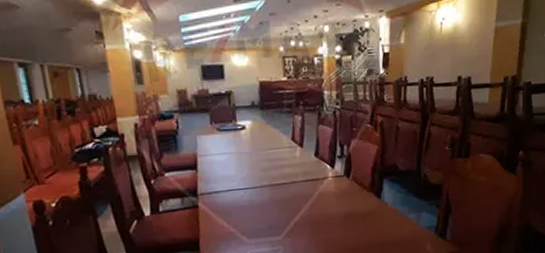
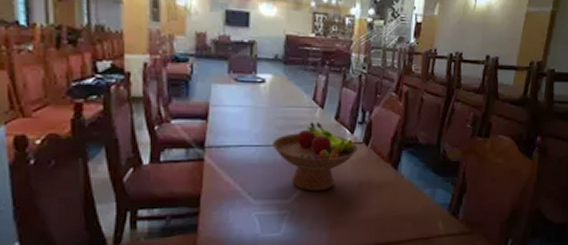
fruit bowl: none [259,160,340,227] -> present [273,122,358,191]

